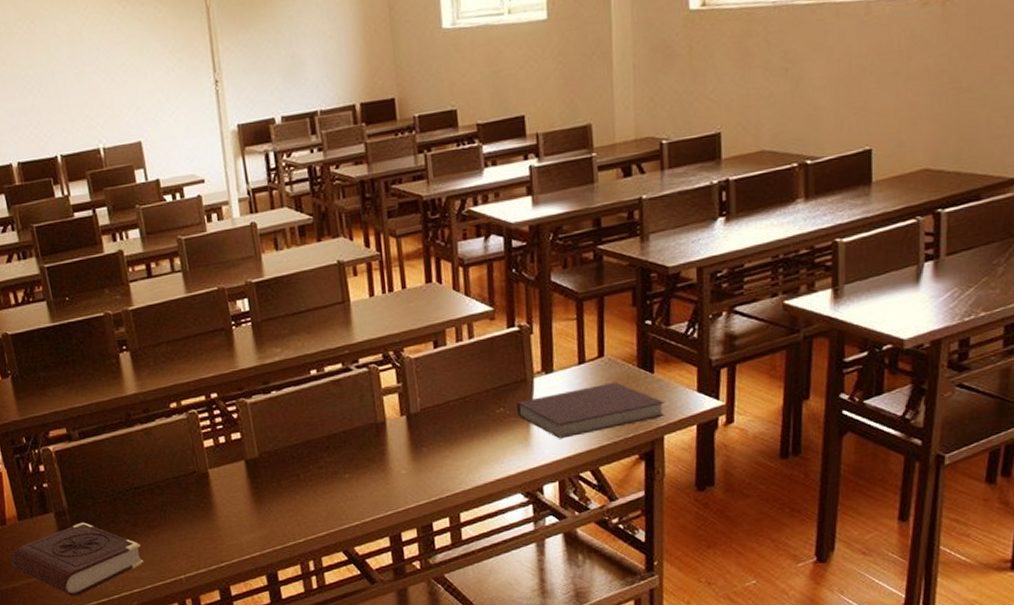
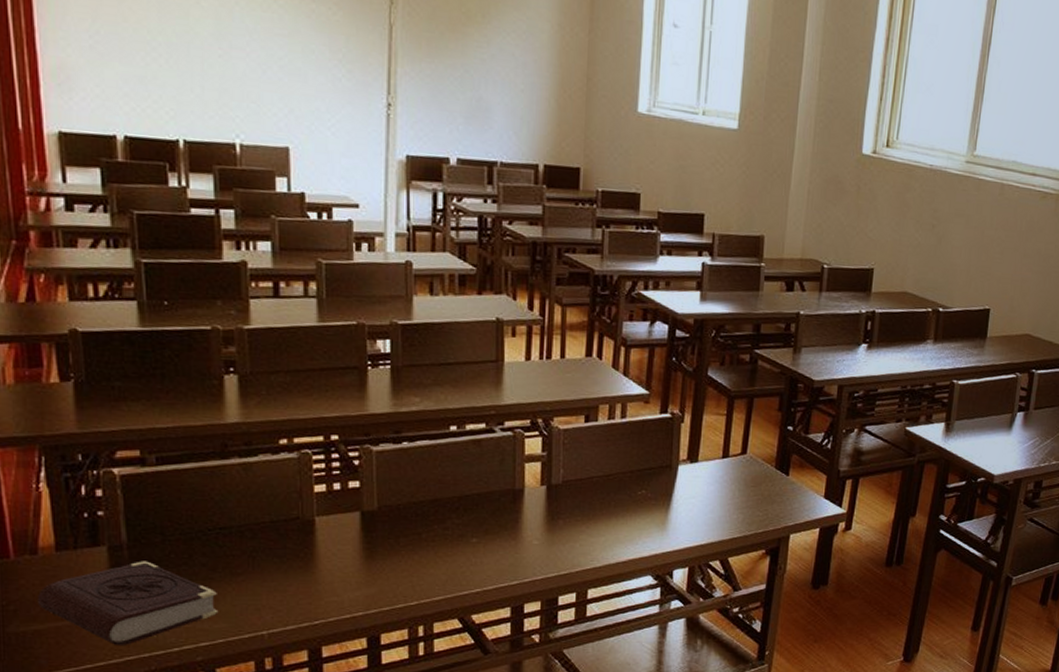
notebook: present [517,382,665,439] -> none [658,479,794,527]

